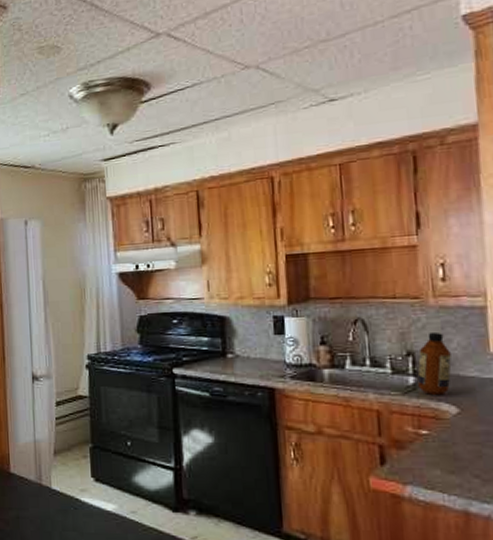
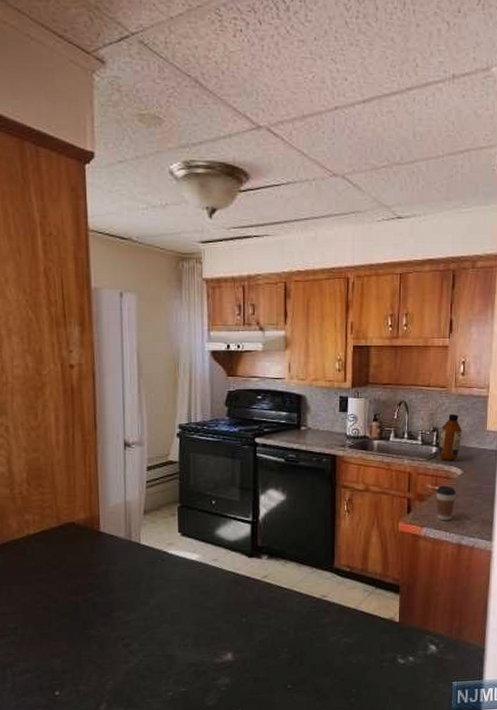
coffee cup: none [419,428,453,478] -> present [435,485,456,521]

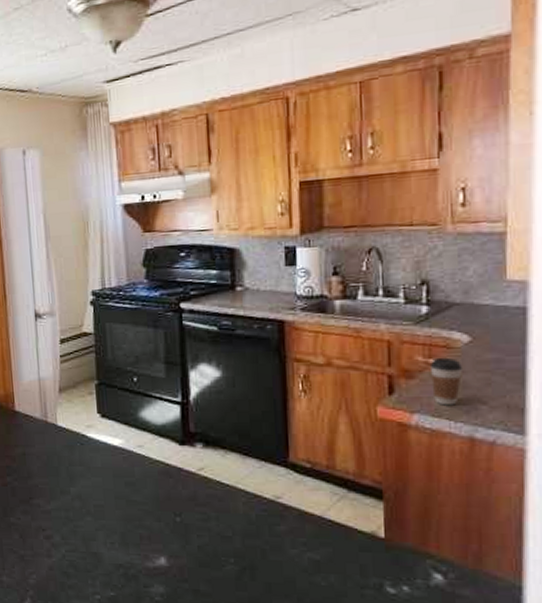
bottle: present [438,413,462,462] -> none [430,259,466,325]

